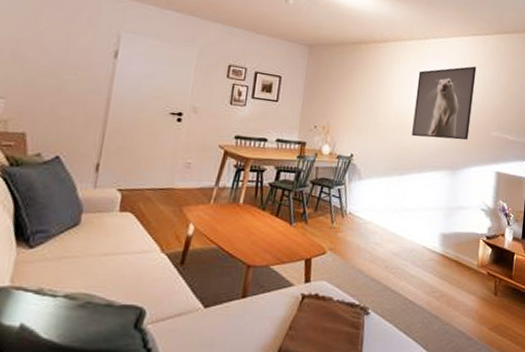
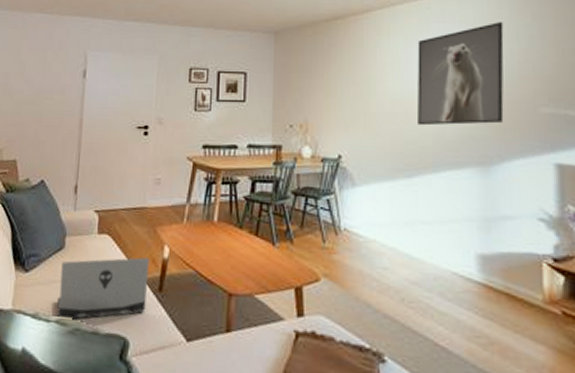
laptop computer: none [66,234,173,295] -> present [56,257,150,321]

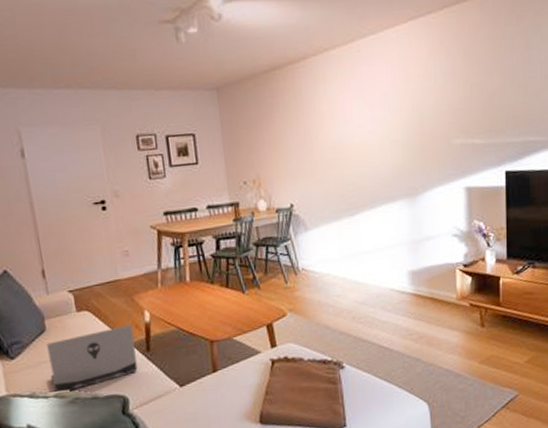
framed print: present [417,22,504,126] -> none [351,61,426,168]

